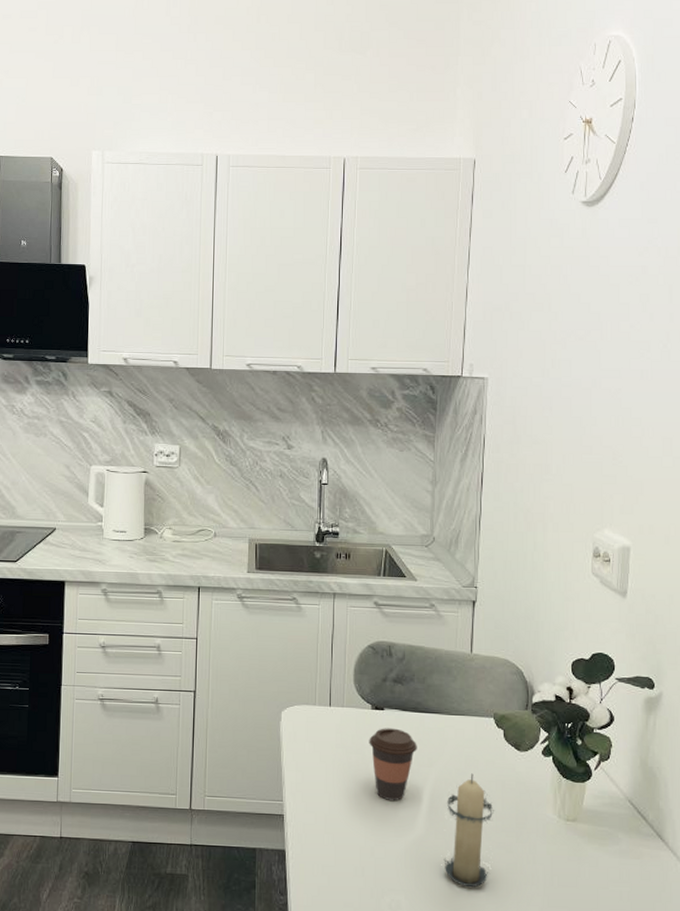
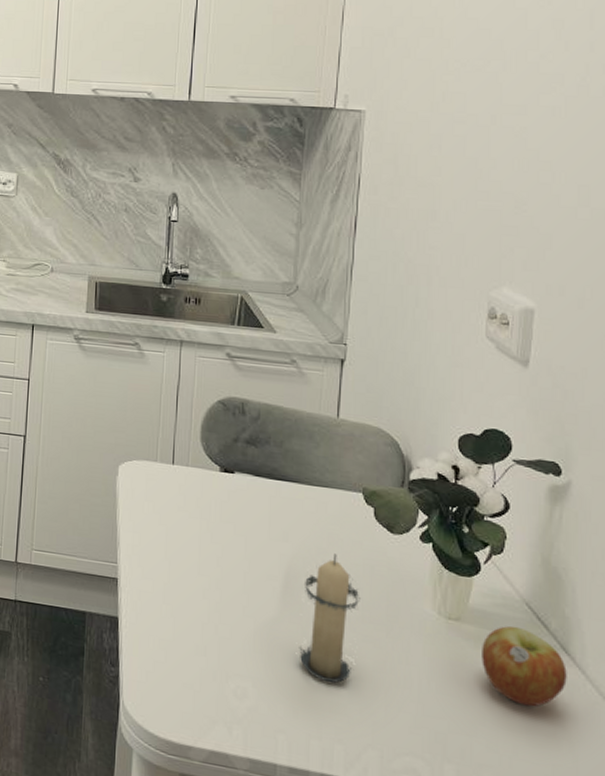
coffee cup: present [369,728,417,801] -> none [216,493,272,576]
apple: none [594,821,662,888] -> present [482,626,567,707]

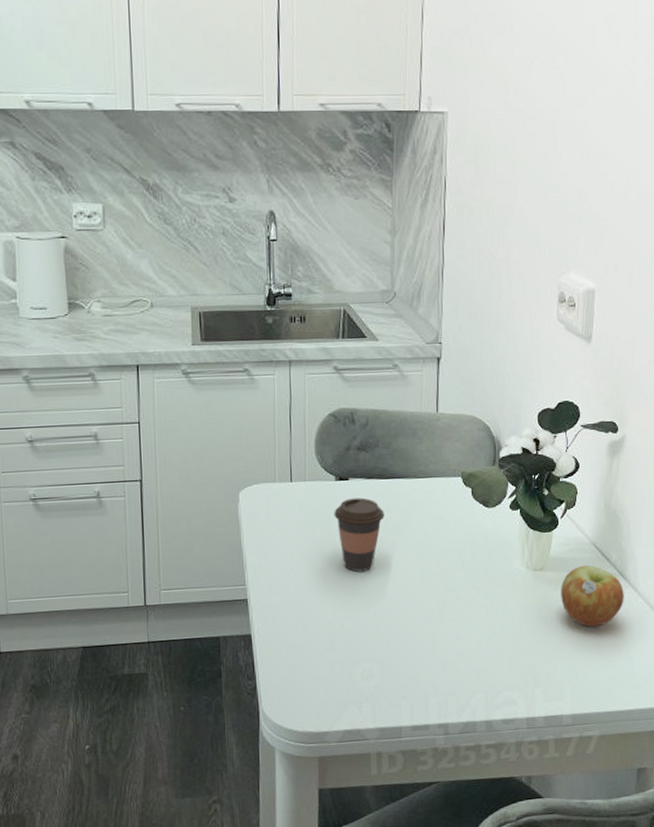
coffee cup: none [216,493,272,576] -> present [334,497,385,572]
candle: present [299,553,360,683] -> none [414,535,464,647]

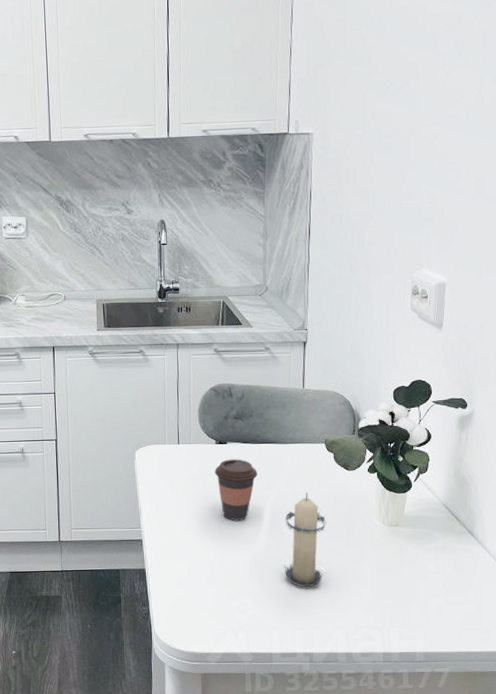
candle: none [414,535,464,647] -> present [284,492,327,587]
apple: present [561,565,624,627] -> none [414,523,473,578]

